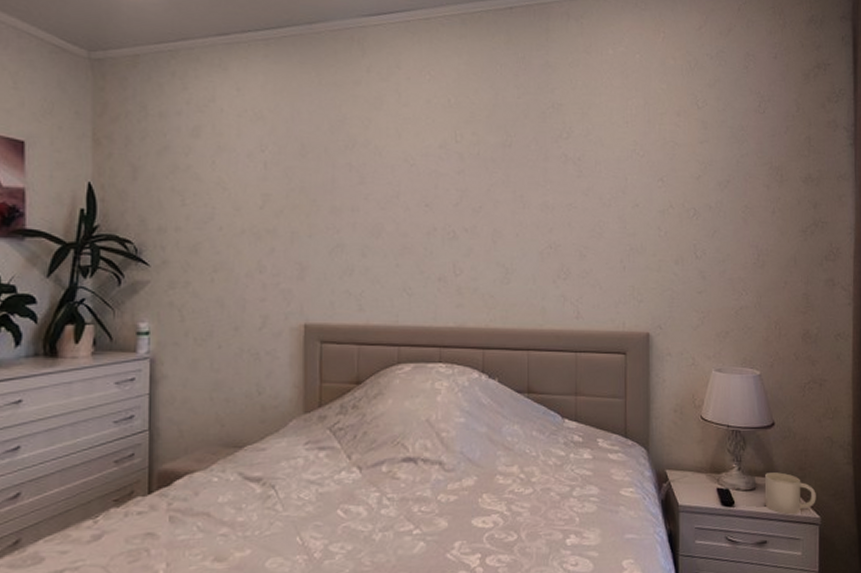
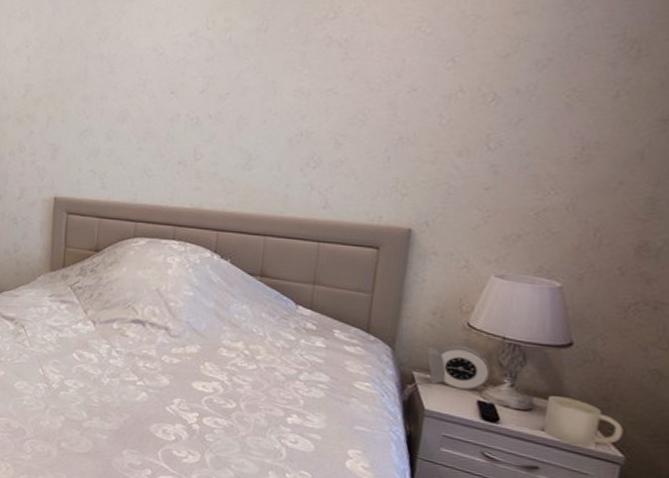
alarm clock: none [674,437,723,481] -> present [426,344,492,391]

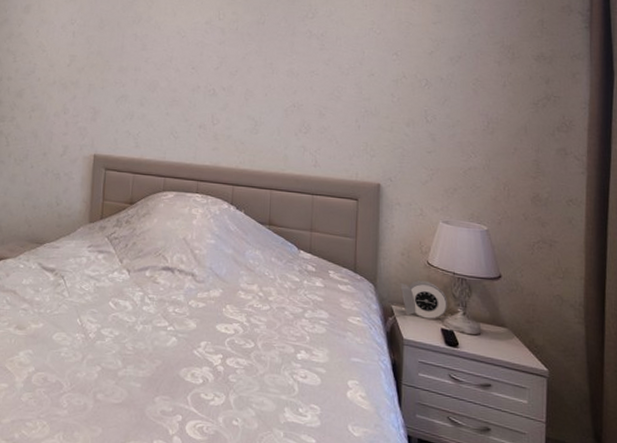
mug: present [542,396,624,448] -> none [489,321,544,364]

